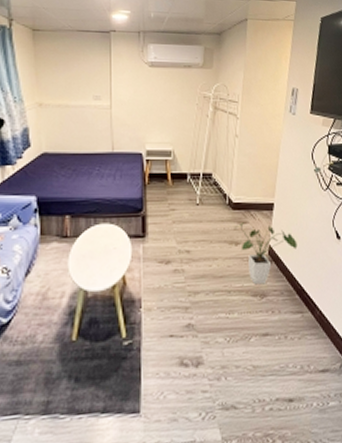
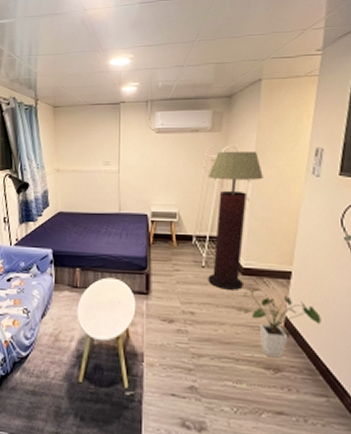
floor lamp: none [200,88,250,225] -> present [207,151,263,290]

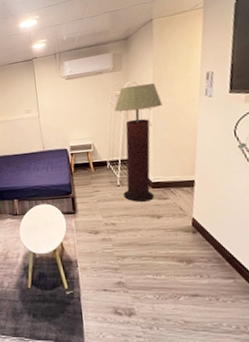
house plant: present [243,289,322,358] -> none [155,199,224,252]

